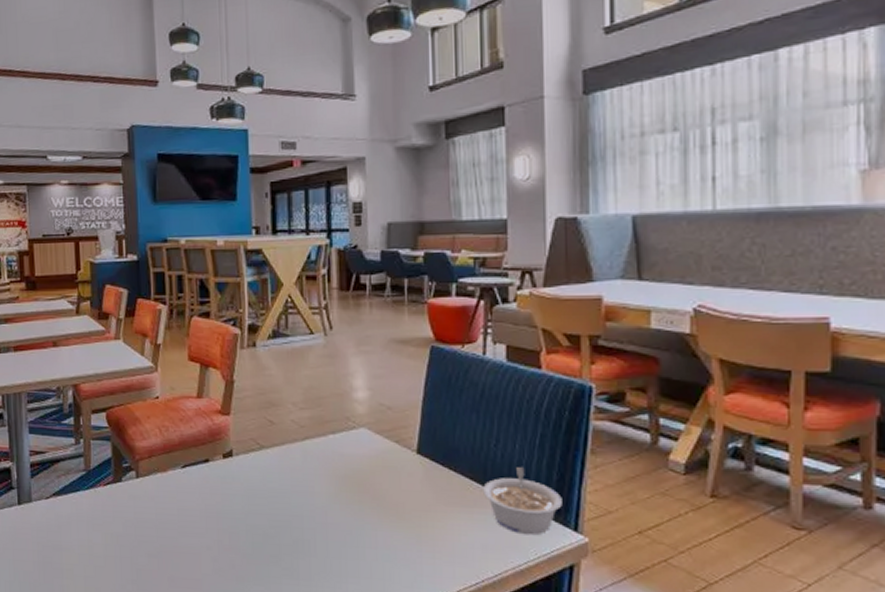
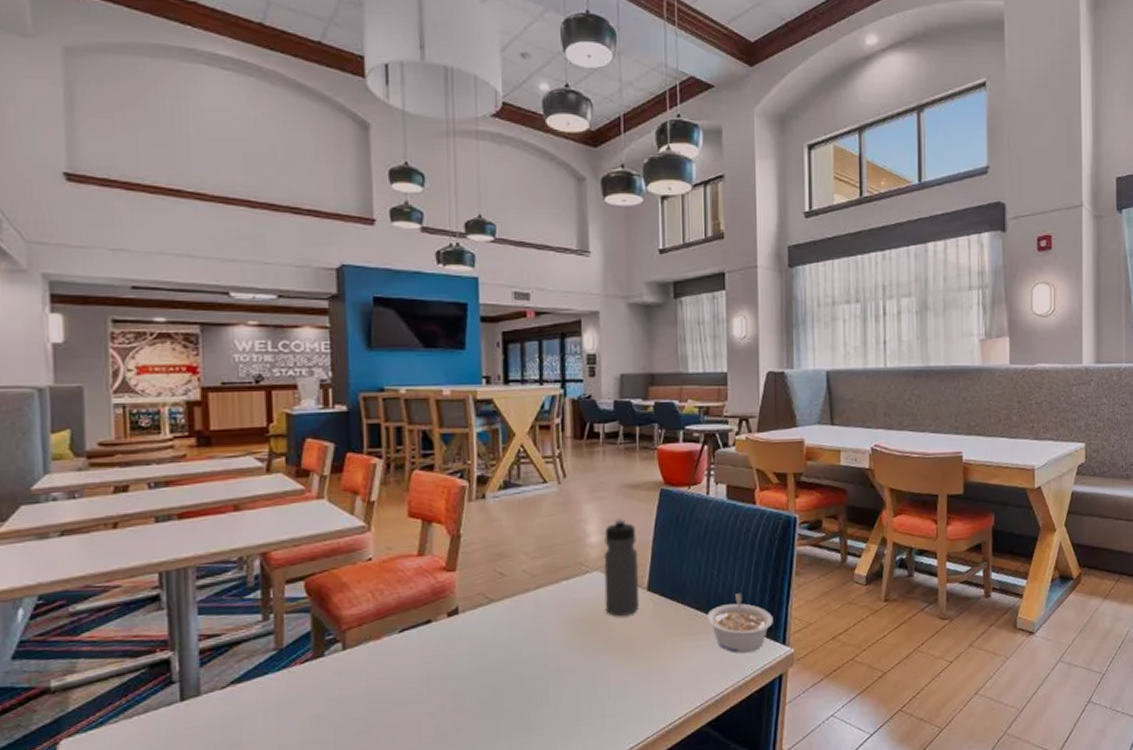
water bottle: none [371,374,409,478] -> present [603,517,640,617]

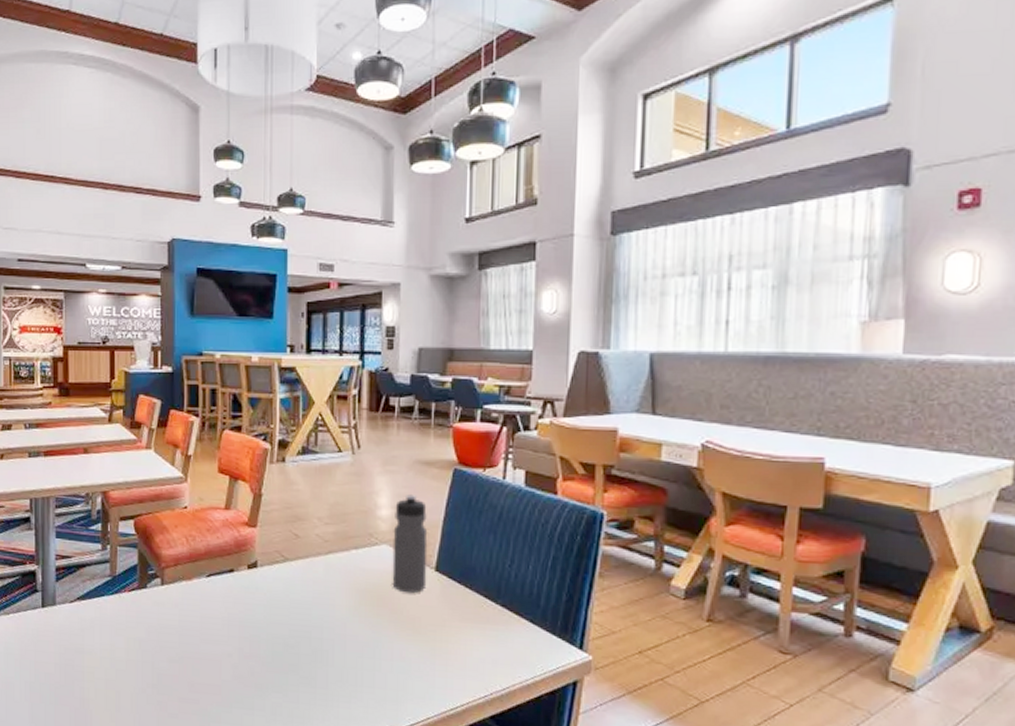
legume: present [707,593,773,654] -> none [496,587,570,652]

